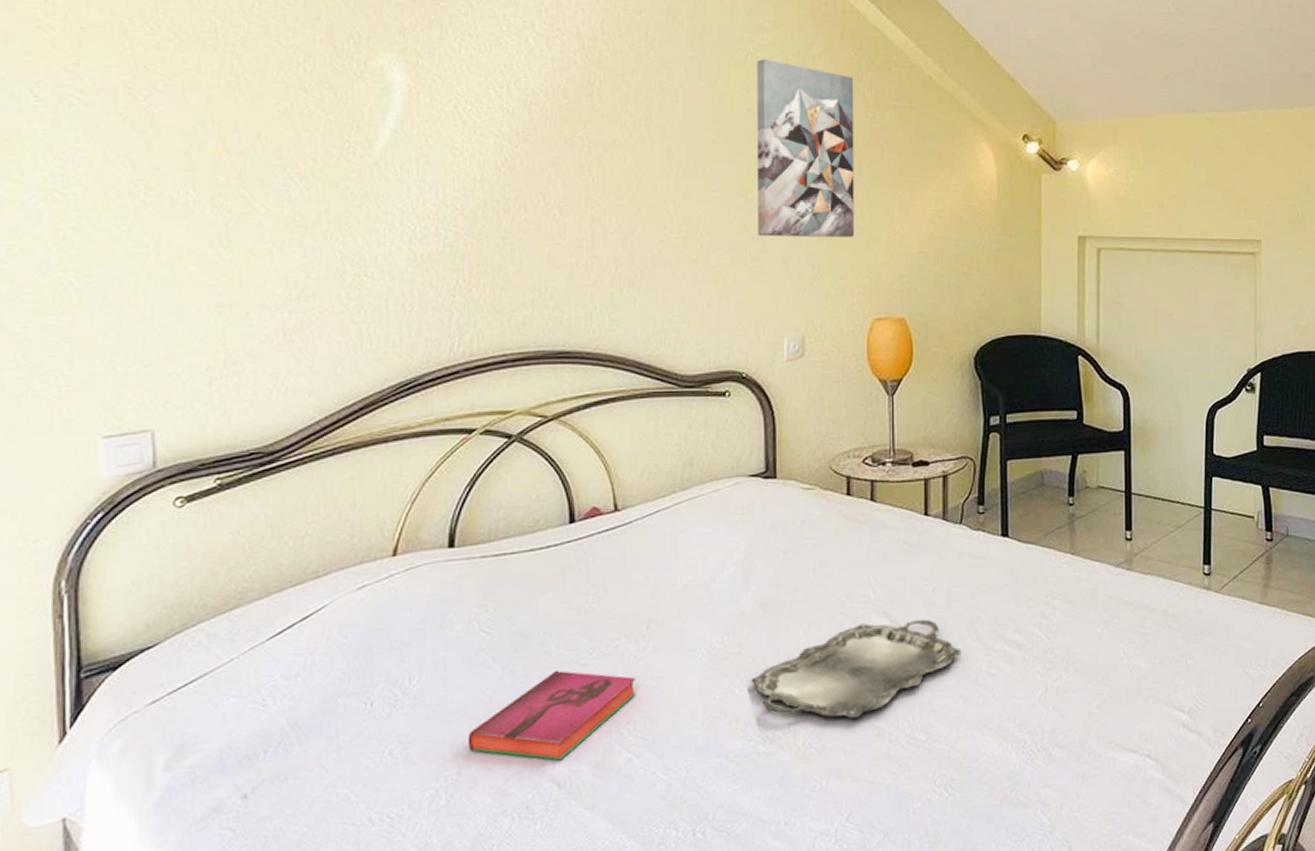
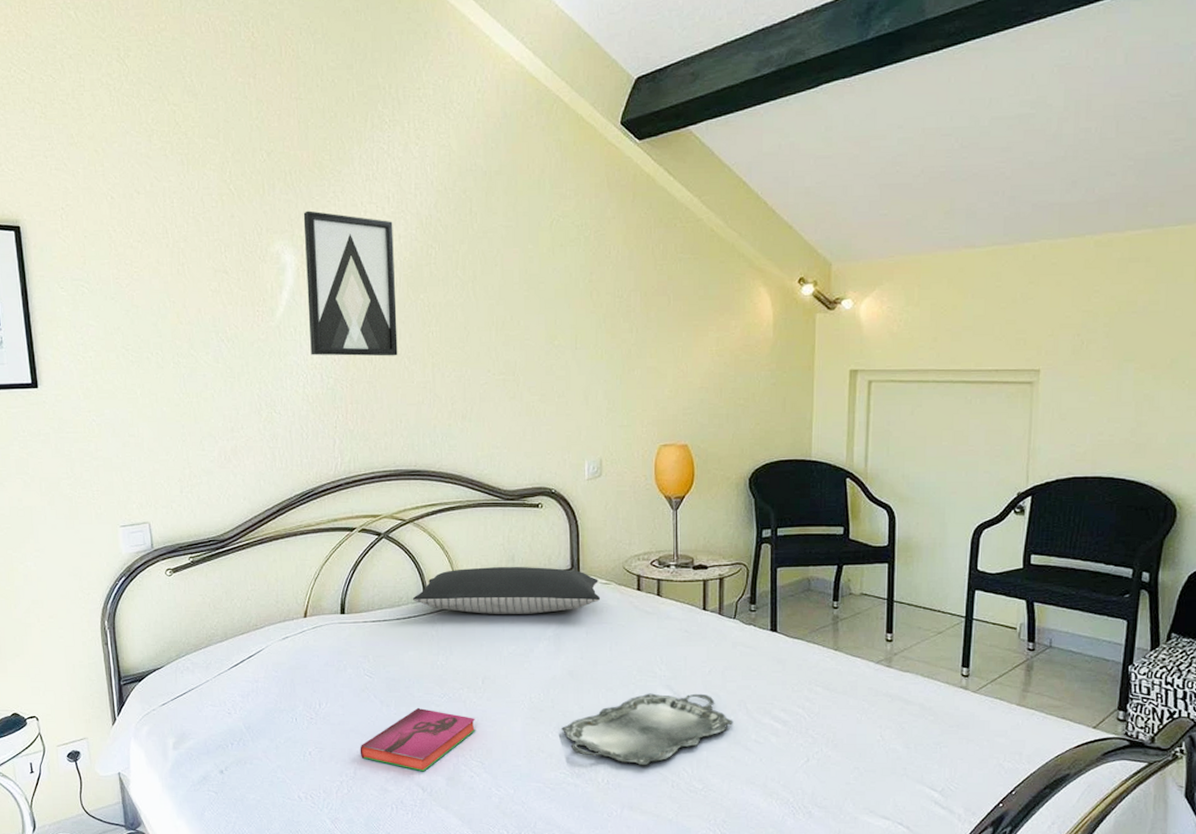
wall art: none [421,19,546,206] -> present [303,210,398,357]
pillow: none [553,471,801,537] -> present [412,567,600,614]
wall art: present [756,58,855,237] -> none [560,223,644,377]

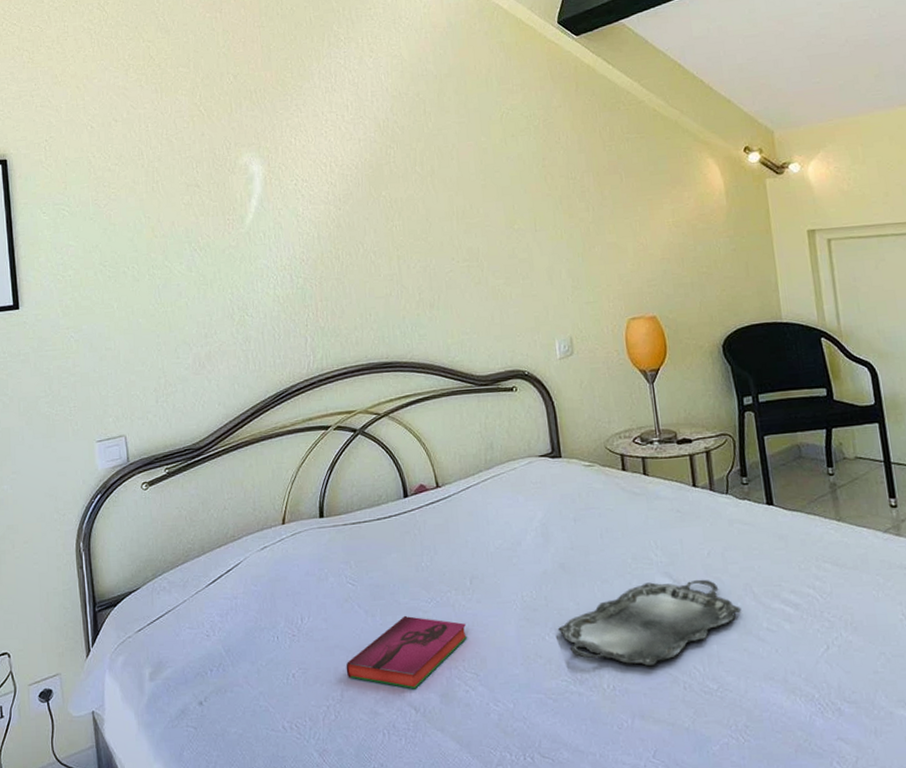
wall art: present [303,210,398,357] -> none [268,123,364,258]
pillow: present [412,567,600,614] -> none [392,453,585,508]

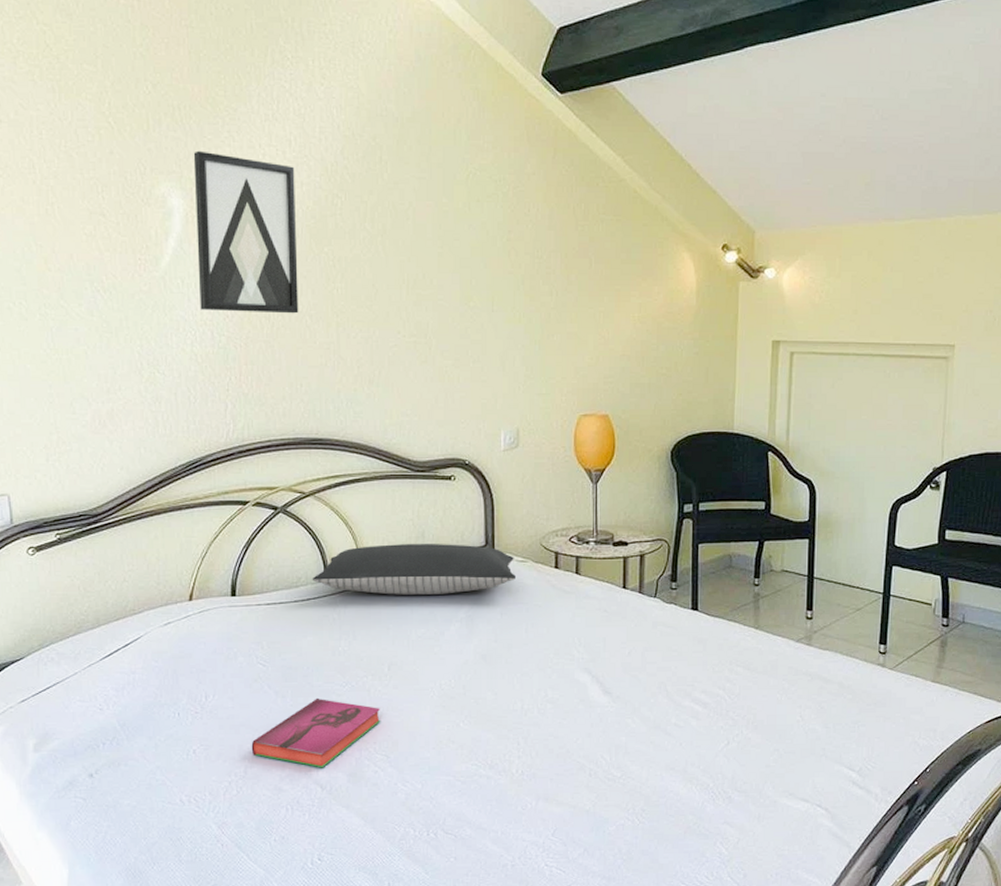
wall art: none [268,123,364,258] -> present [193,150,299,314]
pillow: none [392,453,585,508] -> present [312,544,515,595]
serving tray: present [557,579,742,666] -> none [472,676,653,753]

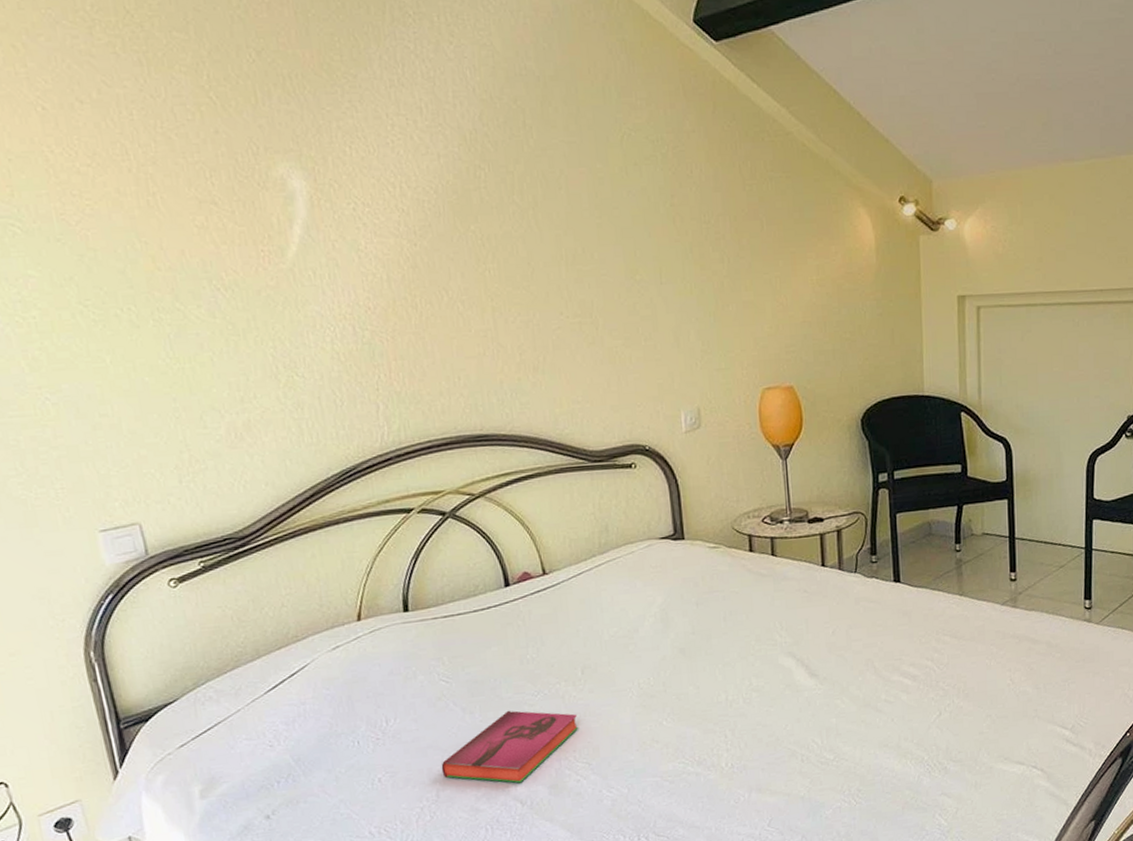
wall art: present [193,150,299,314] -> none [311,124,449,304]
pillow: present [312,544,515,595] -> none [490,535,709,596]

